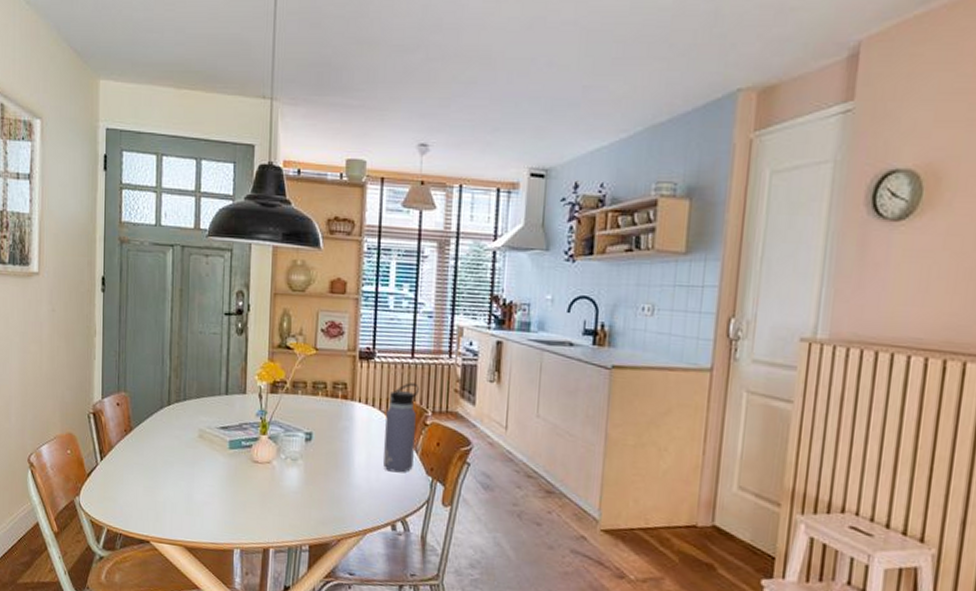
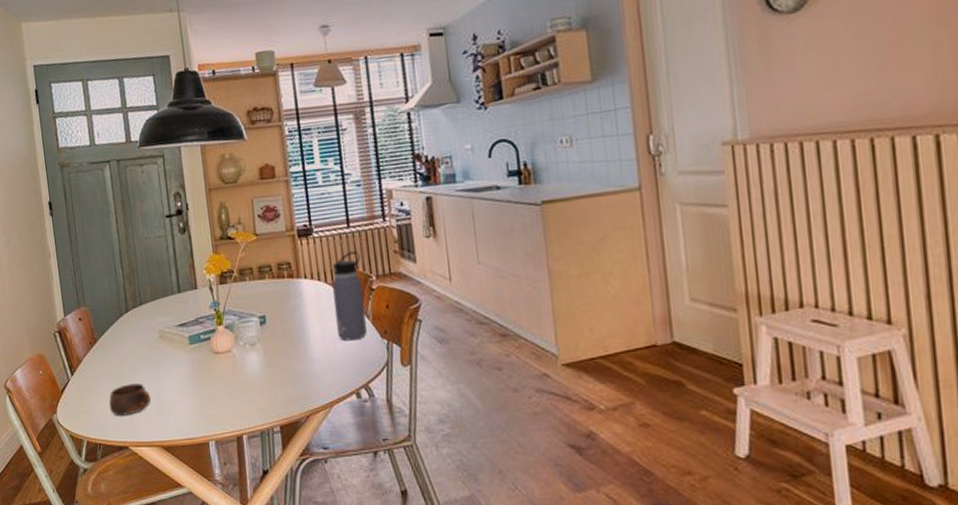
cup: none [135,478,181,510] -> present [109,384,151,415]

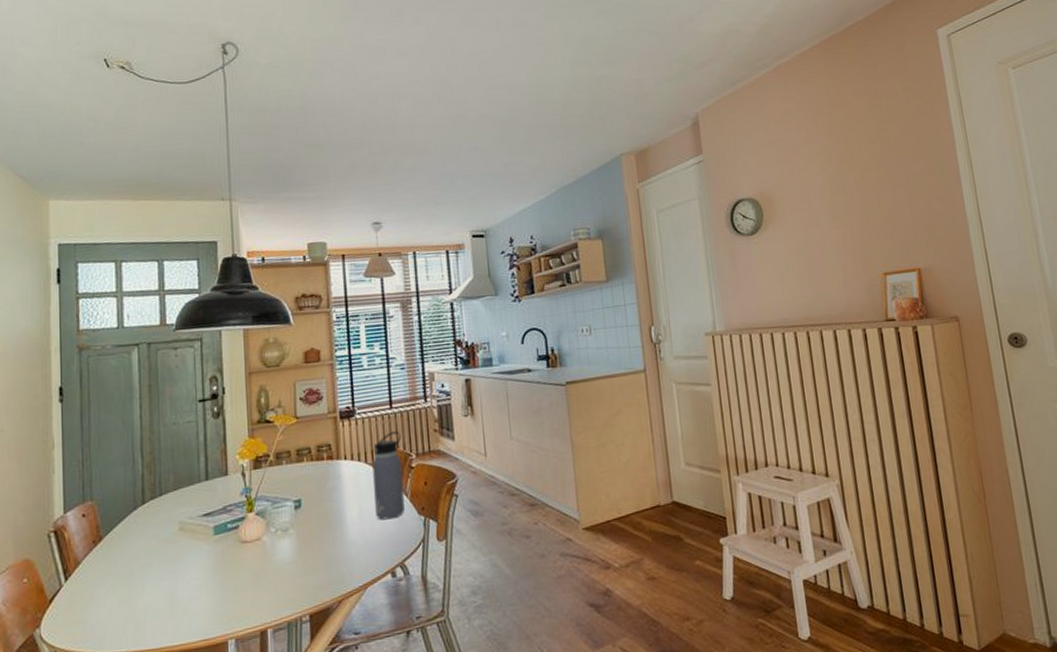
cup: present [109,384,151,415] -> none [109,583,163,623]

